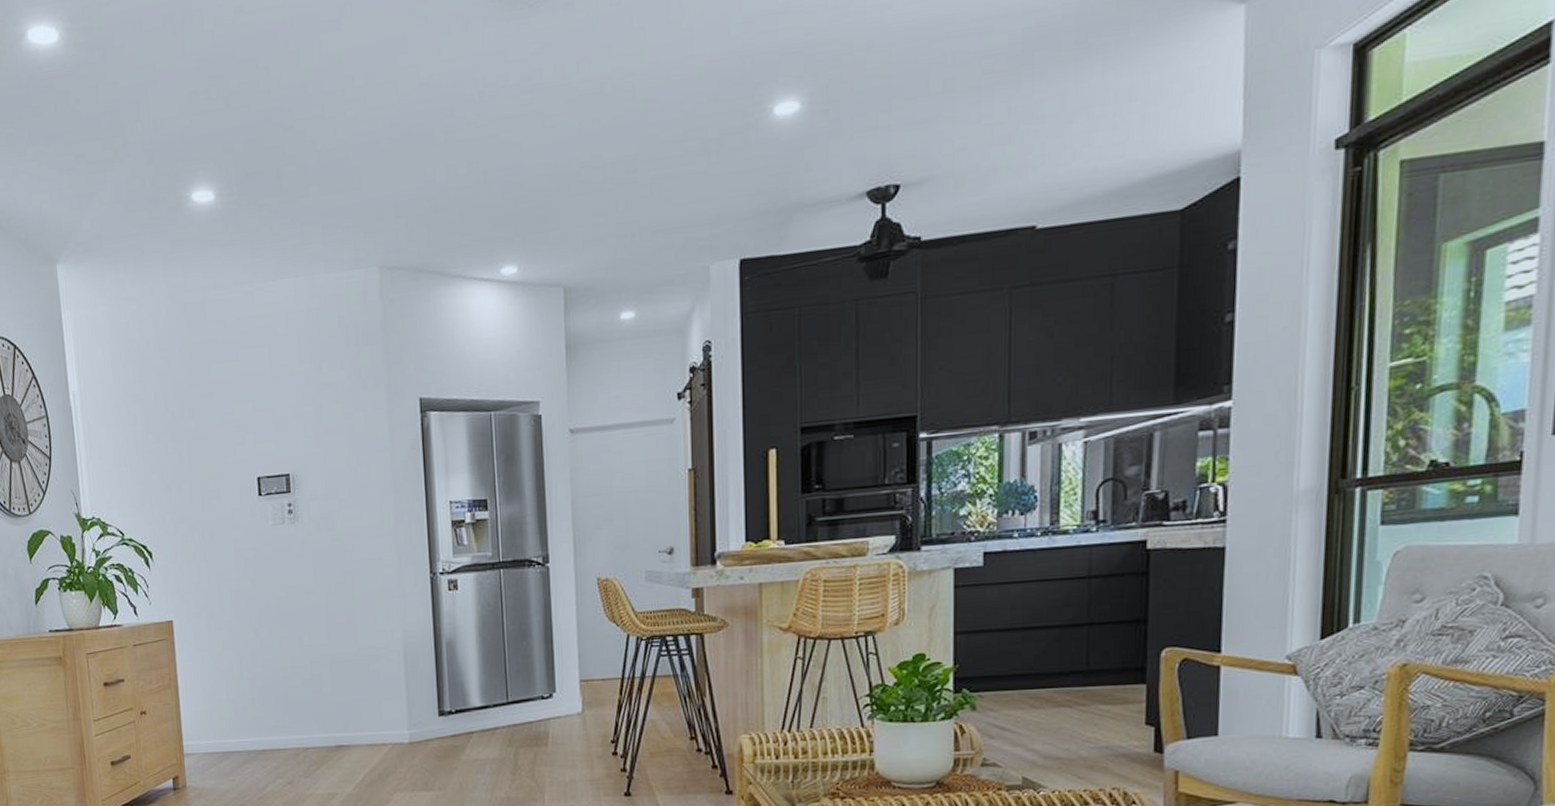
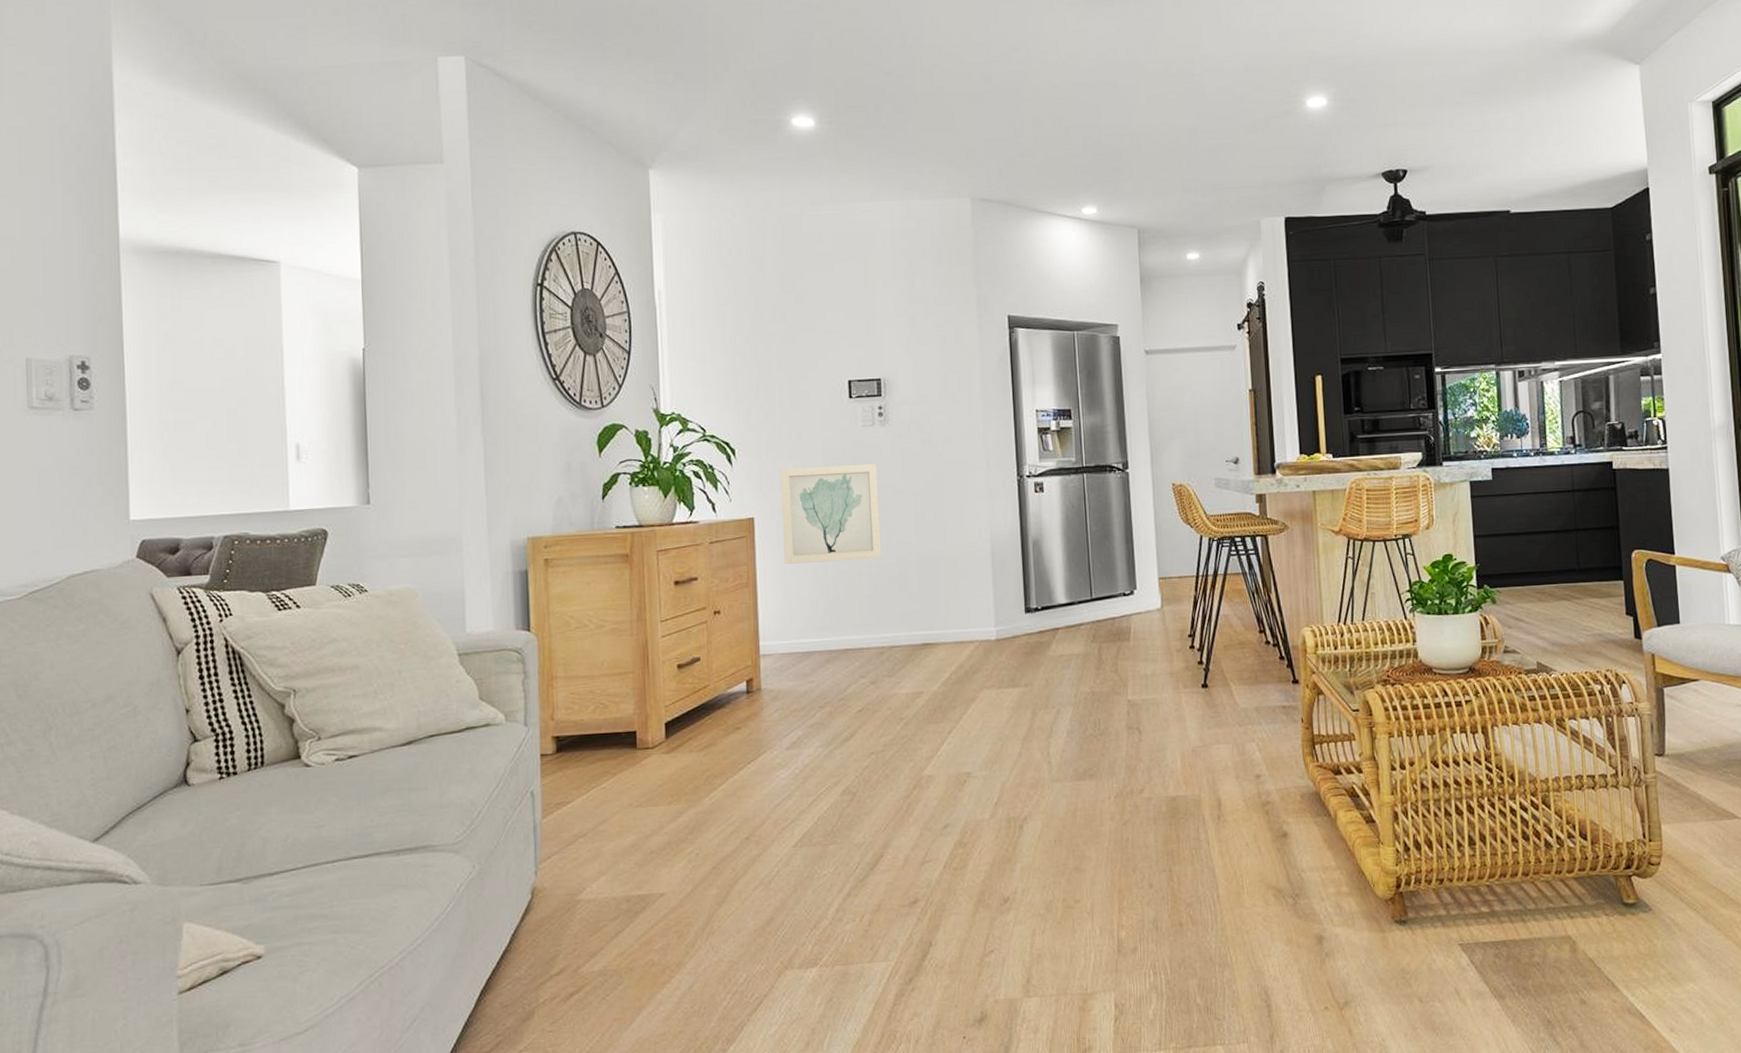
wall art: none [195,563,295,666] -> present [780,463,882,564]

